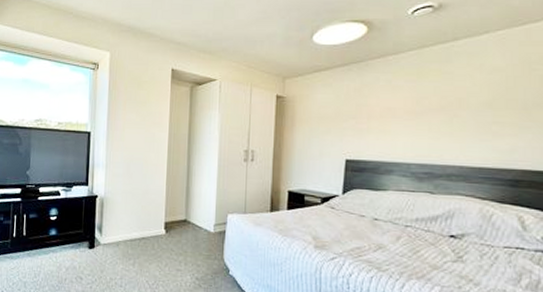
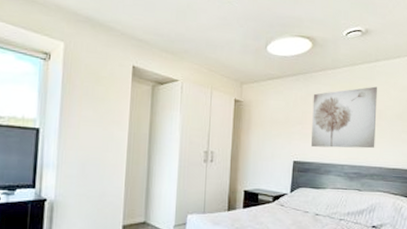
wall art: none [368,70,456,144] -> present [311,86,377,149]

